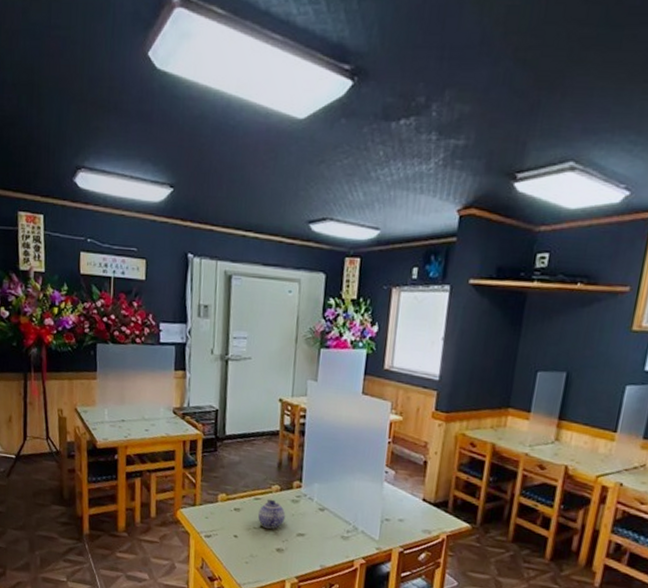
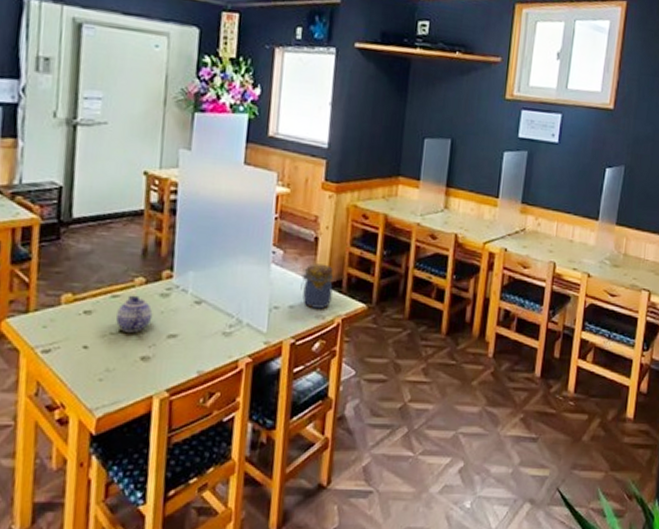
jar: none [409,484,440,525] -> present [300,263,333,309]

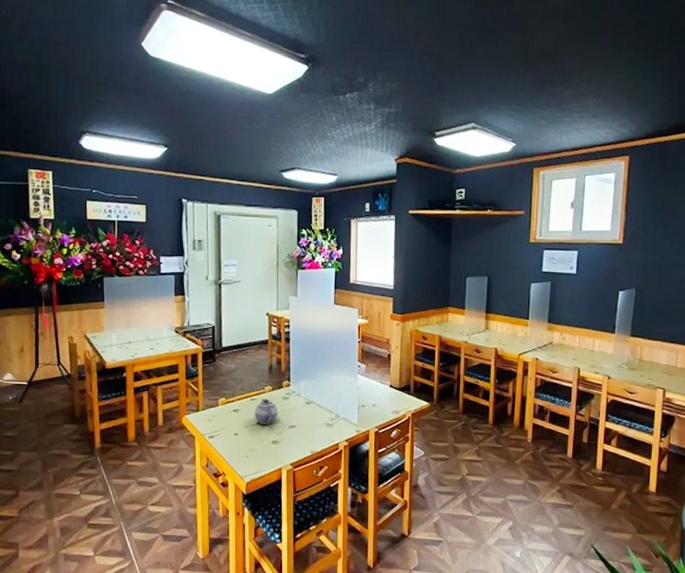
jar: present [300,263,333,309] -> none [380,373,404,406]

